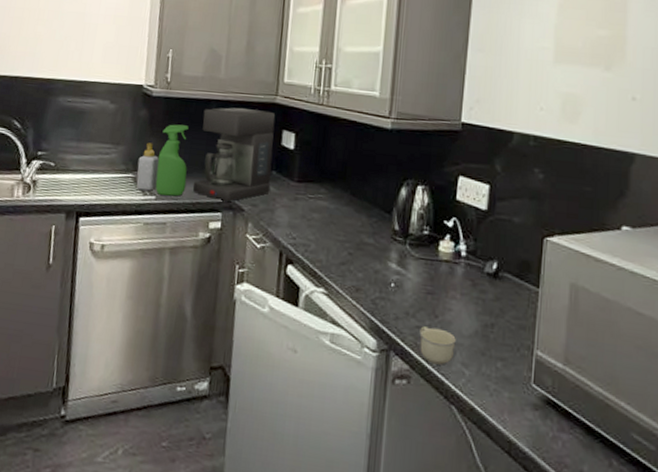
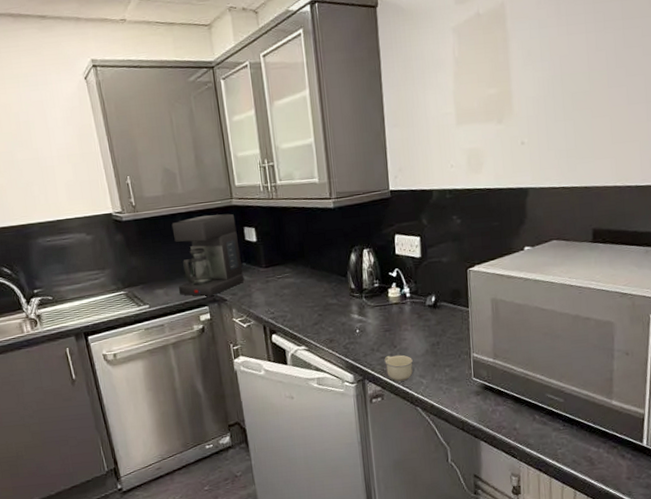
soap bottle: present [136,142,160,191] -> none [125,261,147,303]
spray bottle: present [155,124,189,197] -> none [140,240,173,303]

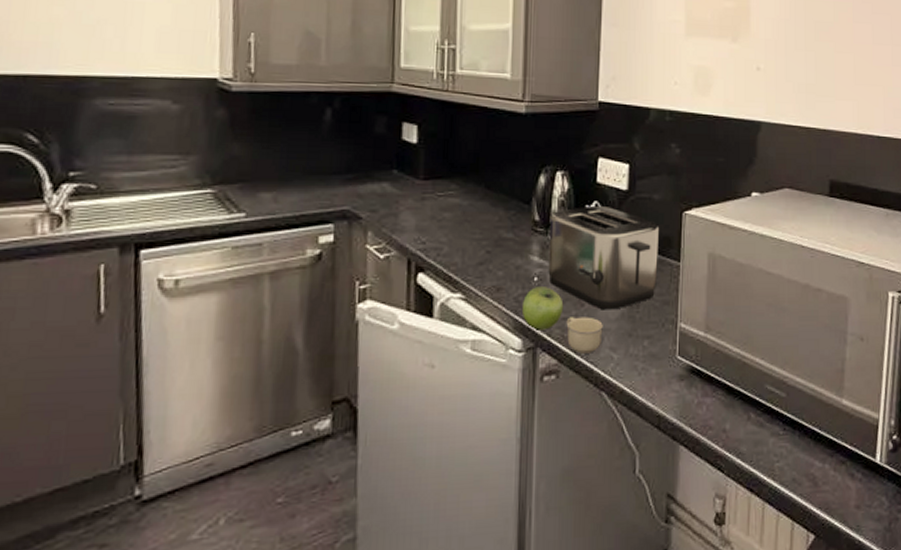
coffee maker: present [171,213,245,296] -> none [294,99,393,209]
fruit: none [350,336,381,368] -> present [521,287,564,330]
toaster: none [362,271,451,349] -> present [548,205,660,310]

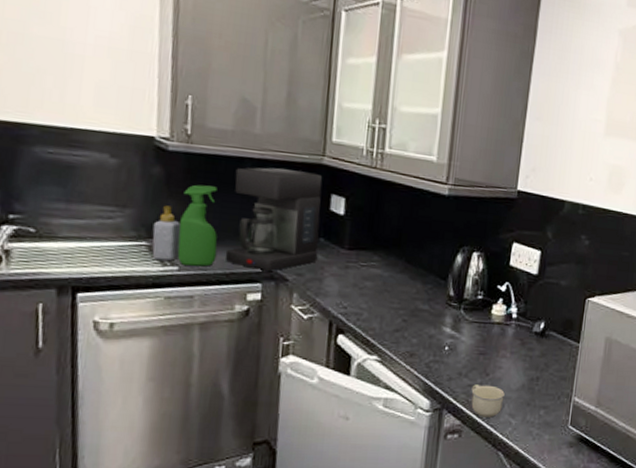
soap bottle: none [217,149,248,207] -> present [152,205,182,261]
spray bottle: none [244,124,286,211] -> present [177,184,218,267]
coffee maker: none [294,99,393,209] -> present [225,167,323,271]
fruit: present [521,287,564,330] -> none [431,355,470,394]
toaster: present [548,205,660,310] -> none [458,286,564,381]

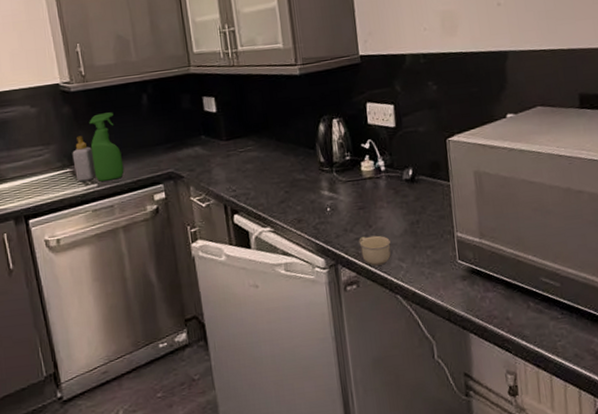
coffee maker: present [225,167,323,271] -> none [124,82,203,173]

